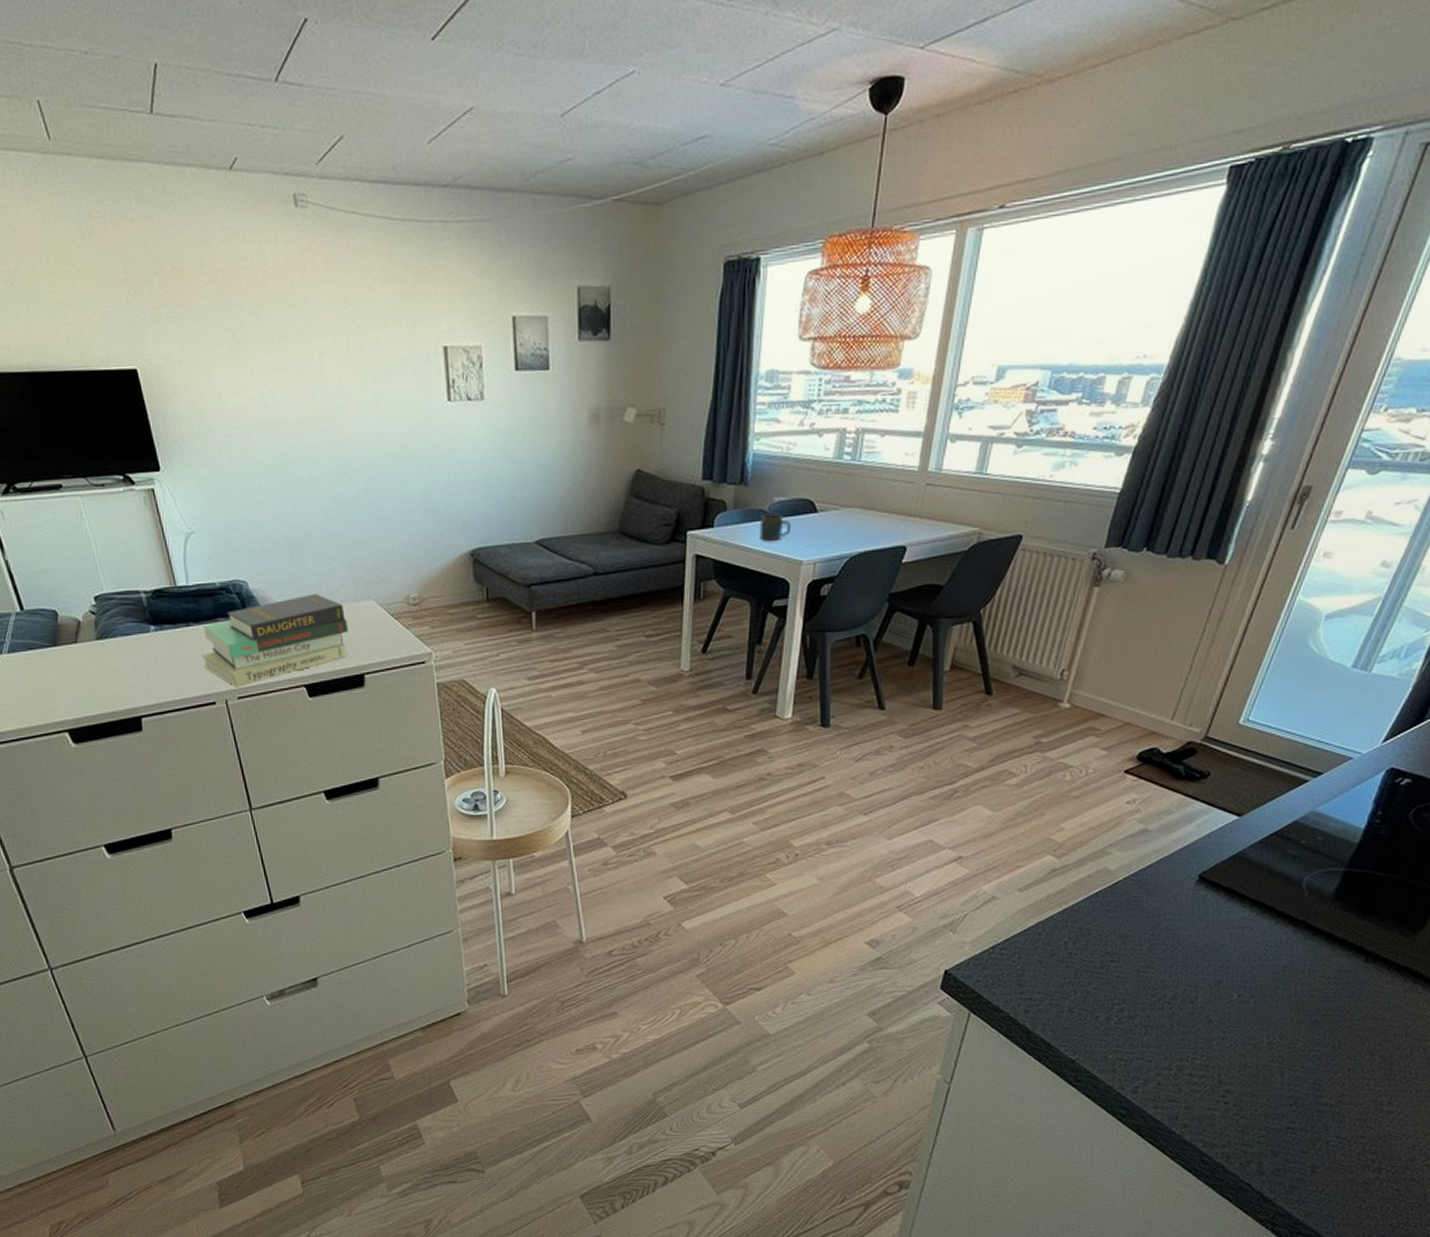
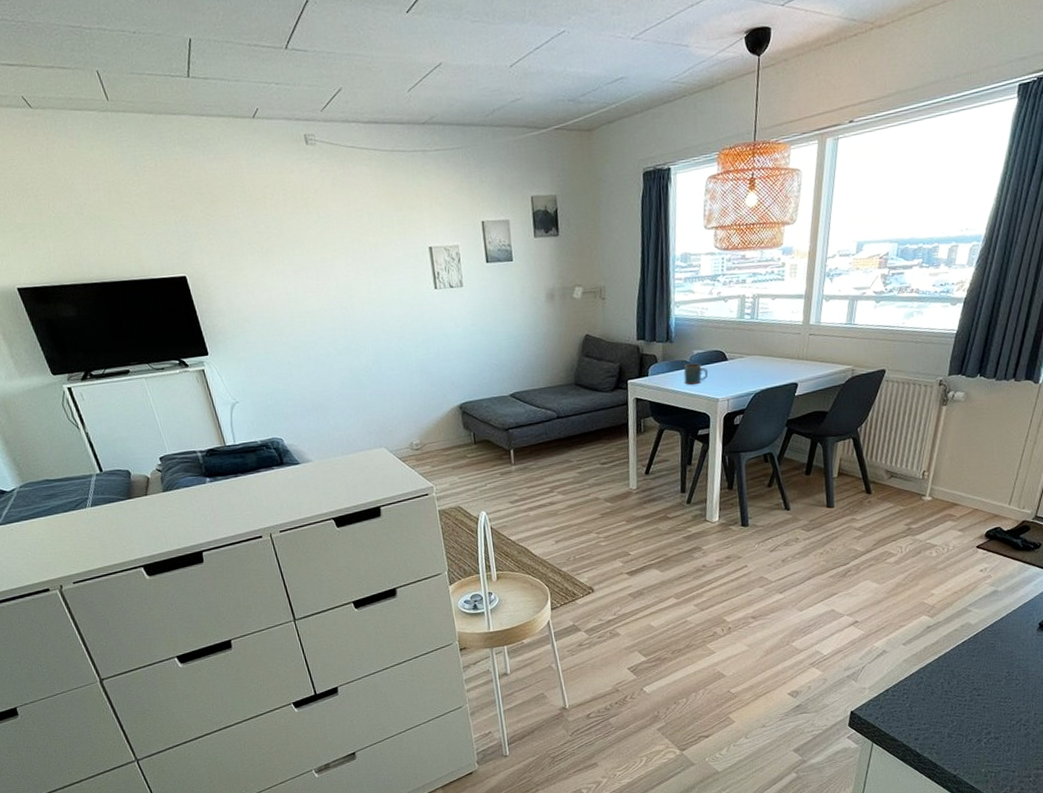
books: present [201,593,348,688] -> none [249,445,366,524]

